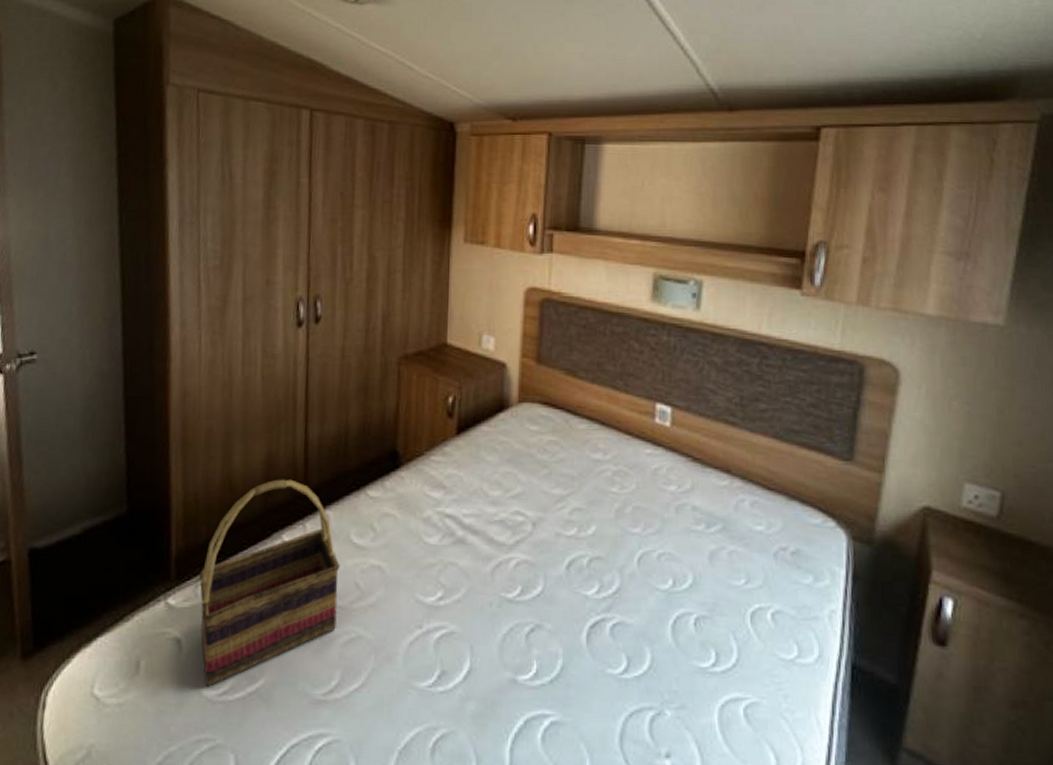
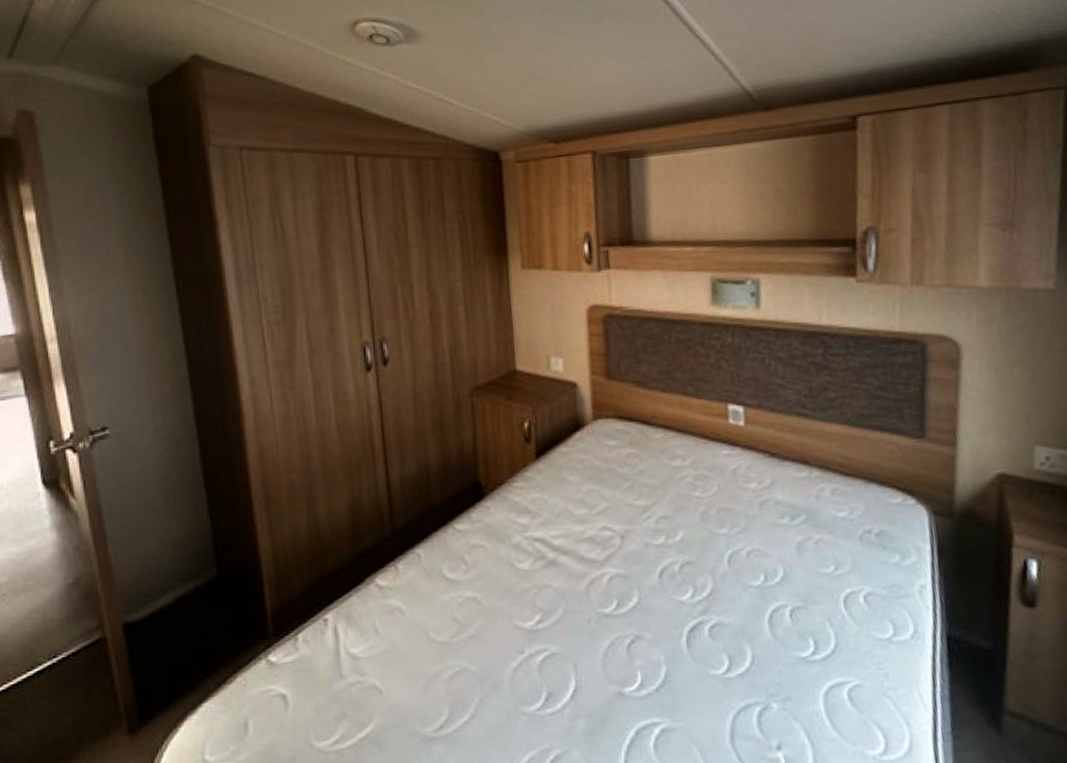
woven basket: present [199,479,340,687] -> none [297,522,439,738]

